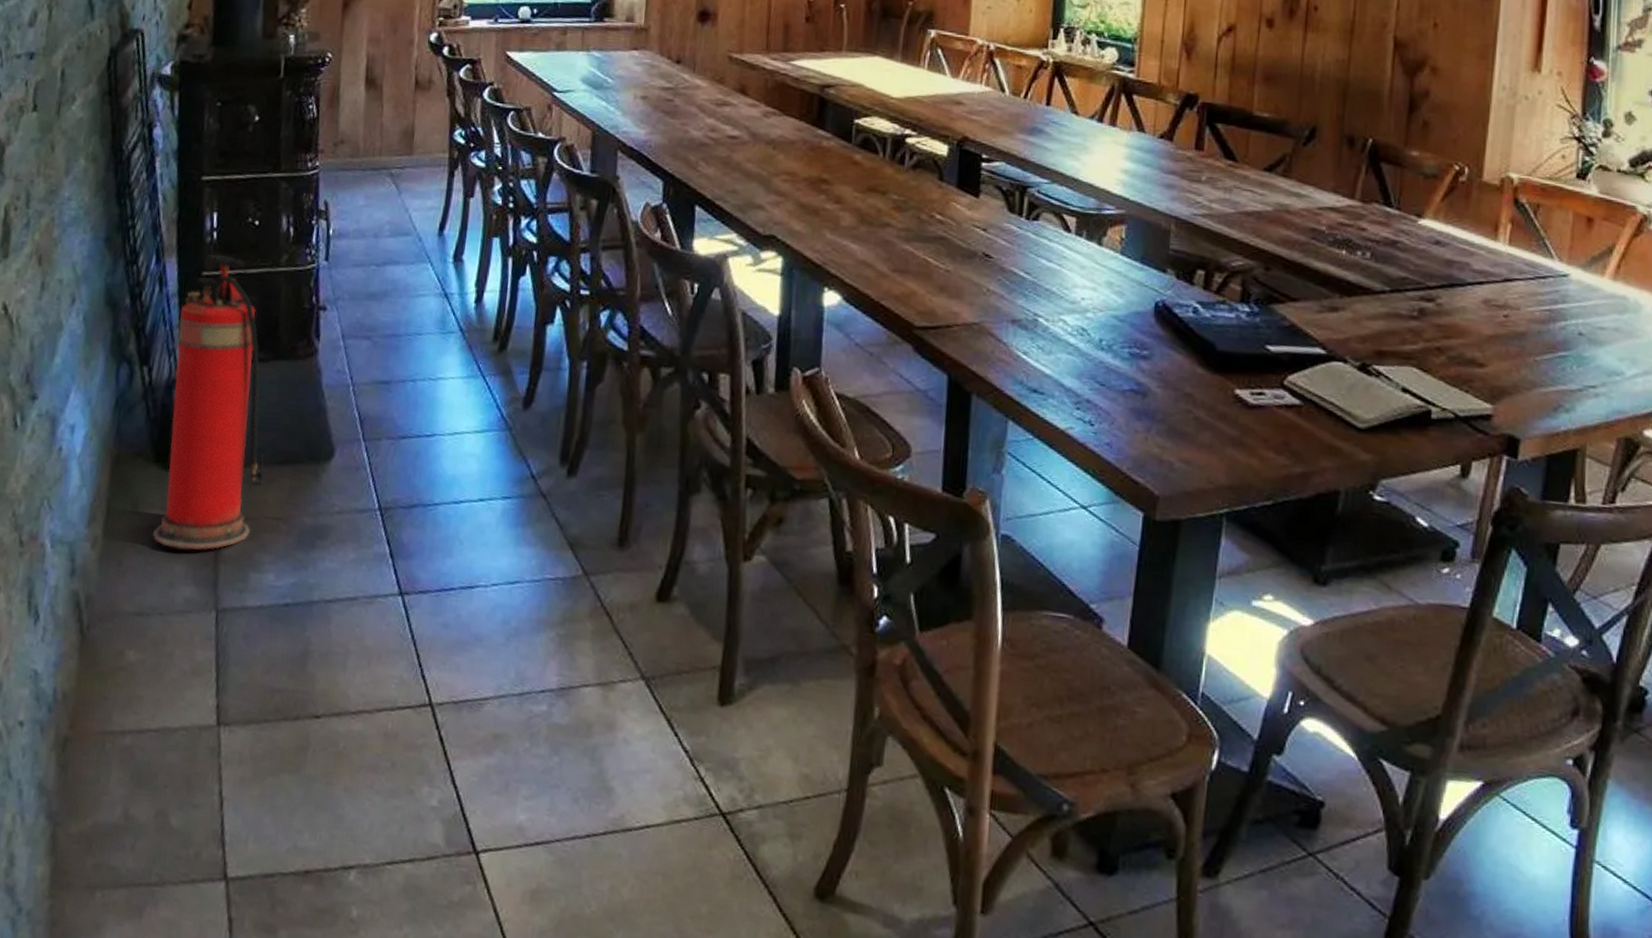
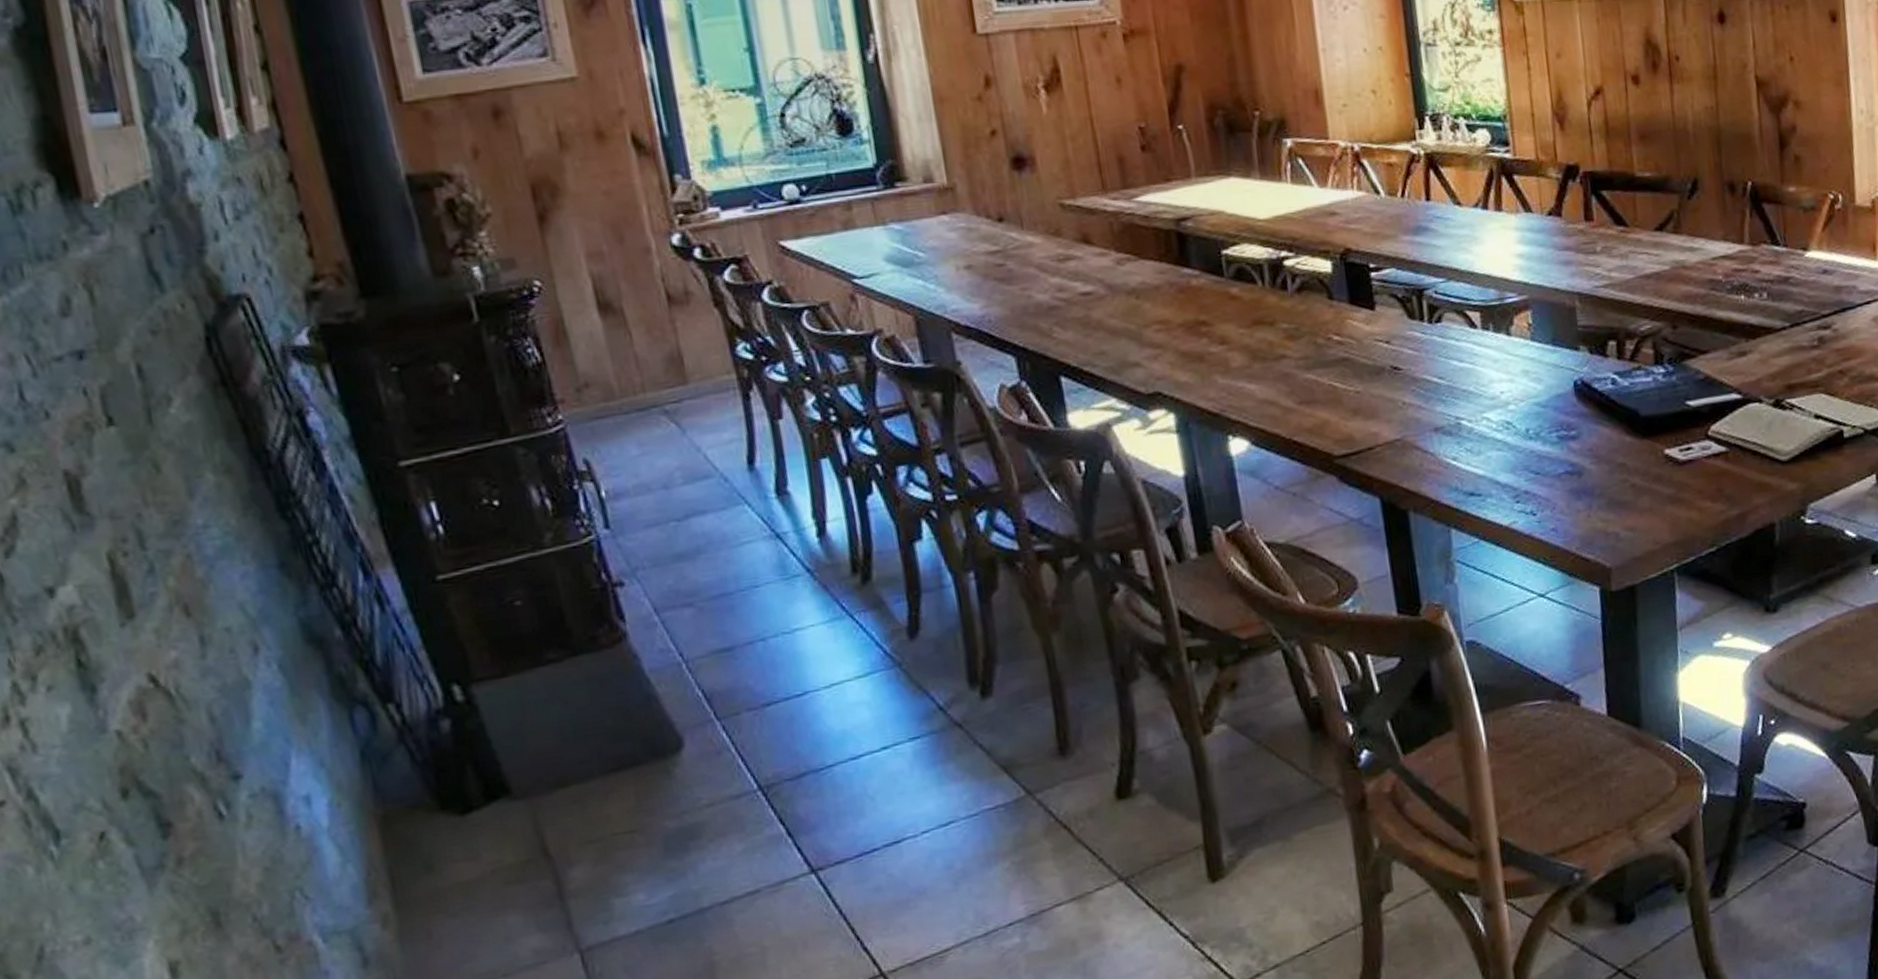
fire extinguisher: present [152,254,264,550] -> none [419,549,598,900]

